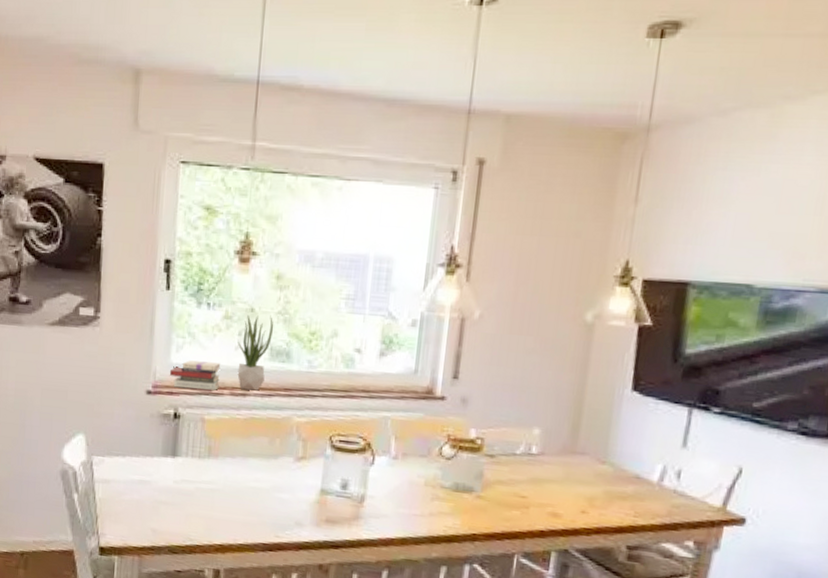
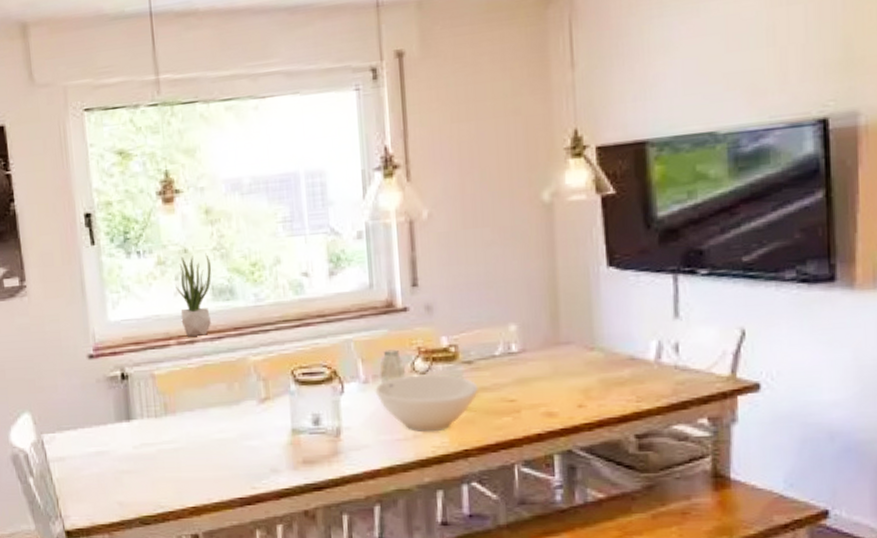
books: present [169,360,221,392] -> none [109,313,166,348]
bowl: none [402,459,496,513] -> present [375,374,478,431]
vase: none [408,432,433,462] -> present [379,349,405,384]

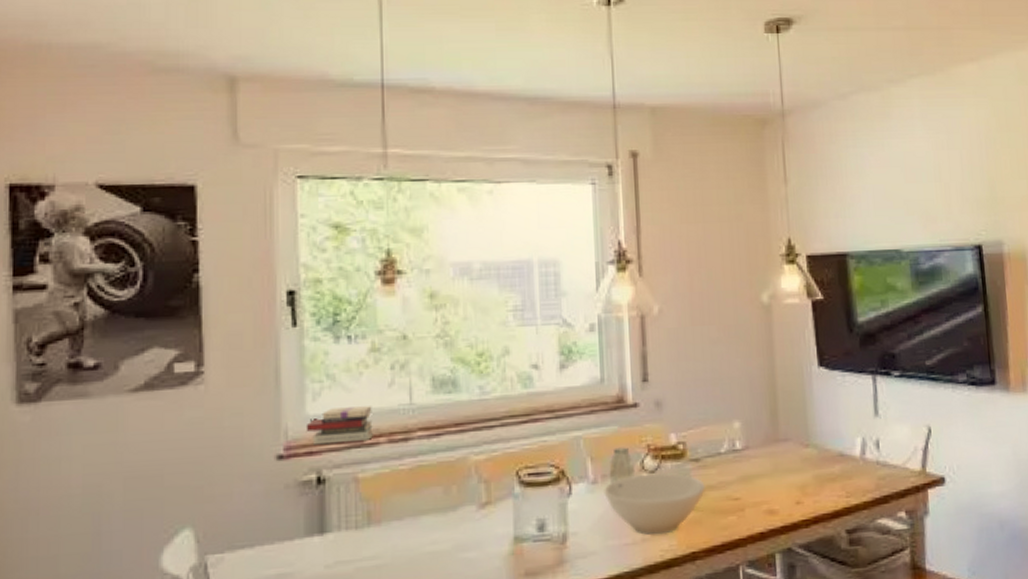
books: none [109,313,166,348] -> present [306,406,374,446]
potted plant: present [175,253,212,336] -> none [390,340,434,433]

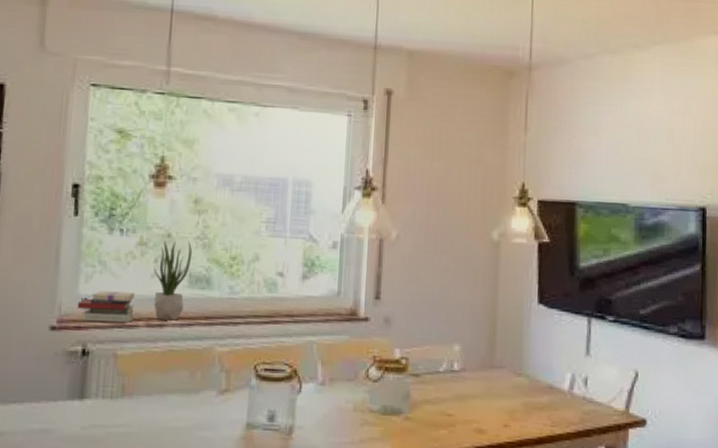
potted plant: none [390,340,434,433] -> present [153,240,192,321]
bowl: present [604,473,705,535] -> none [330,382,422,437]
vase: present [609,447,634,484] -> none [336,355,360,387]

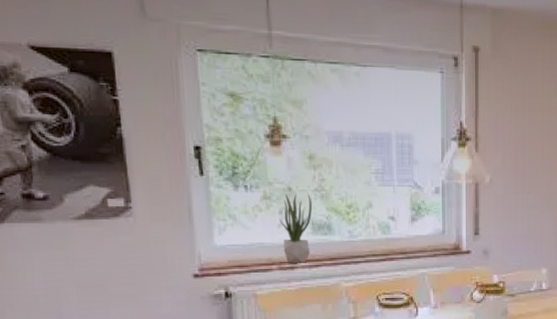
books: present [77,291,135,325] -> none [214,241,268,269]

